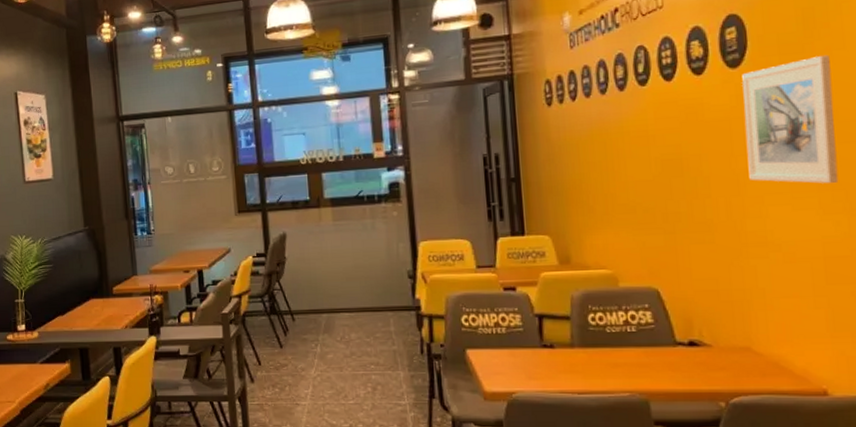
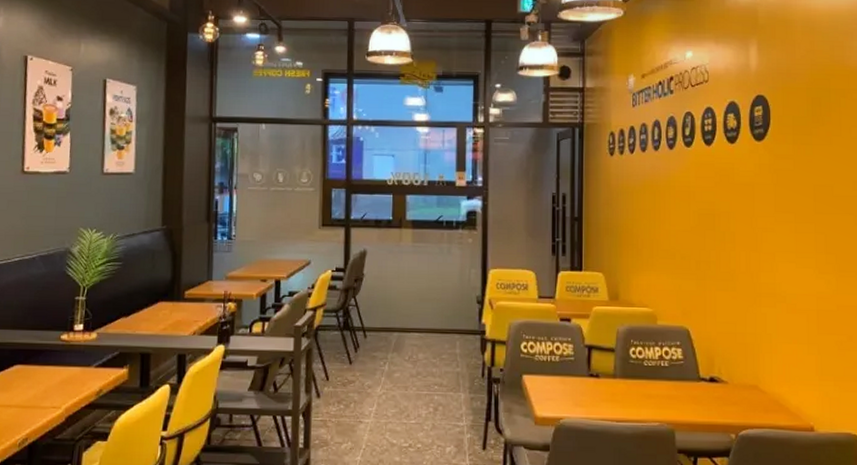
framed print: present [742,54,839,184] -> none [764,138,831,248]

